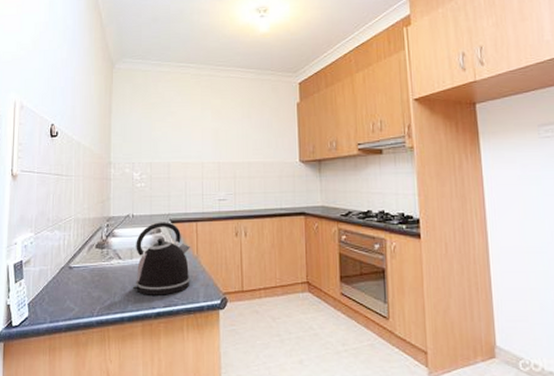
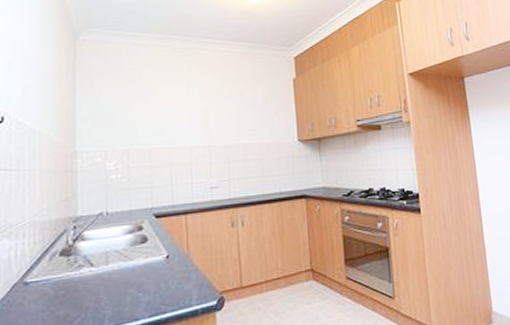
kettle: present [132,222,190,295] -> none [109,217,181,306]

